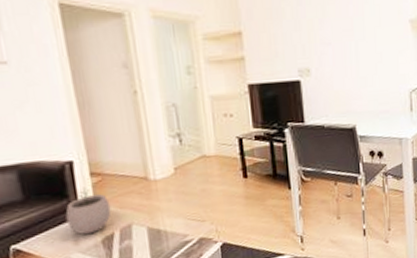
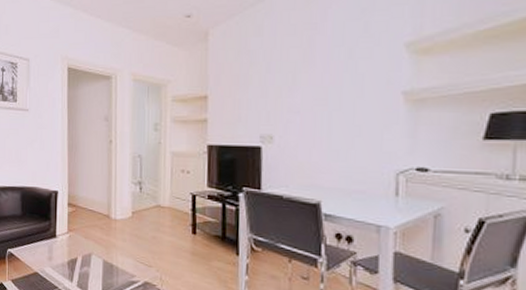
plant pot: present [65,187,111,234] -> none [46,214,78,254]

